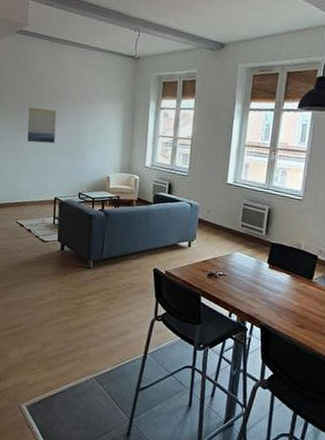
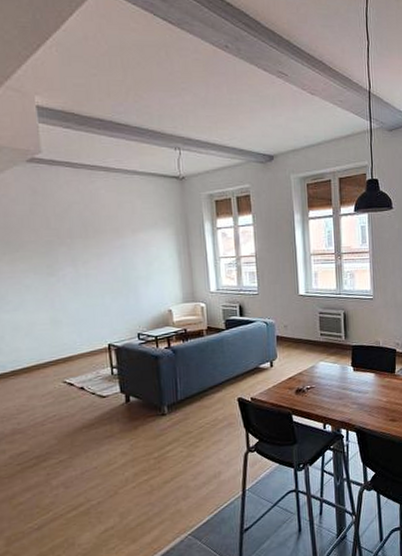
wall art: present [27,107,57,144] -> none [58,245,98,287]

